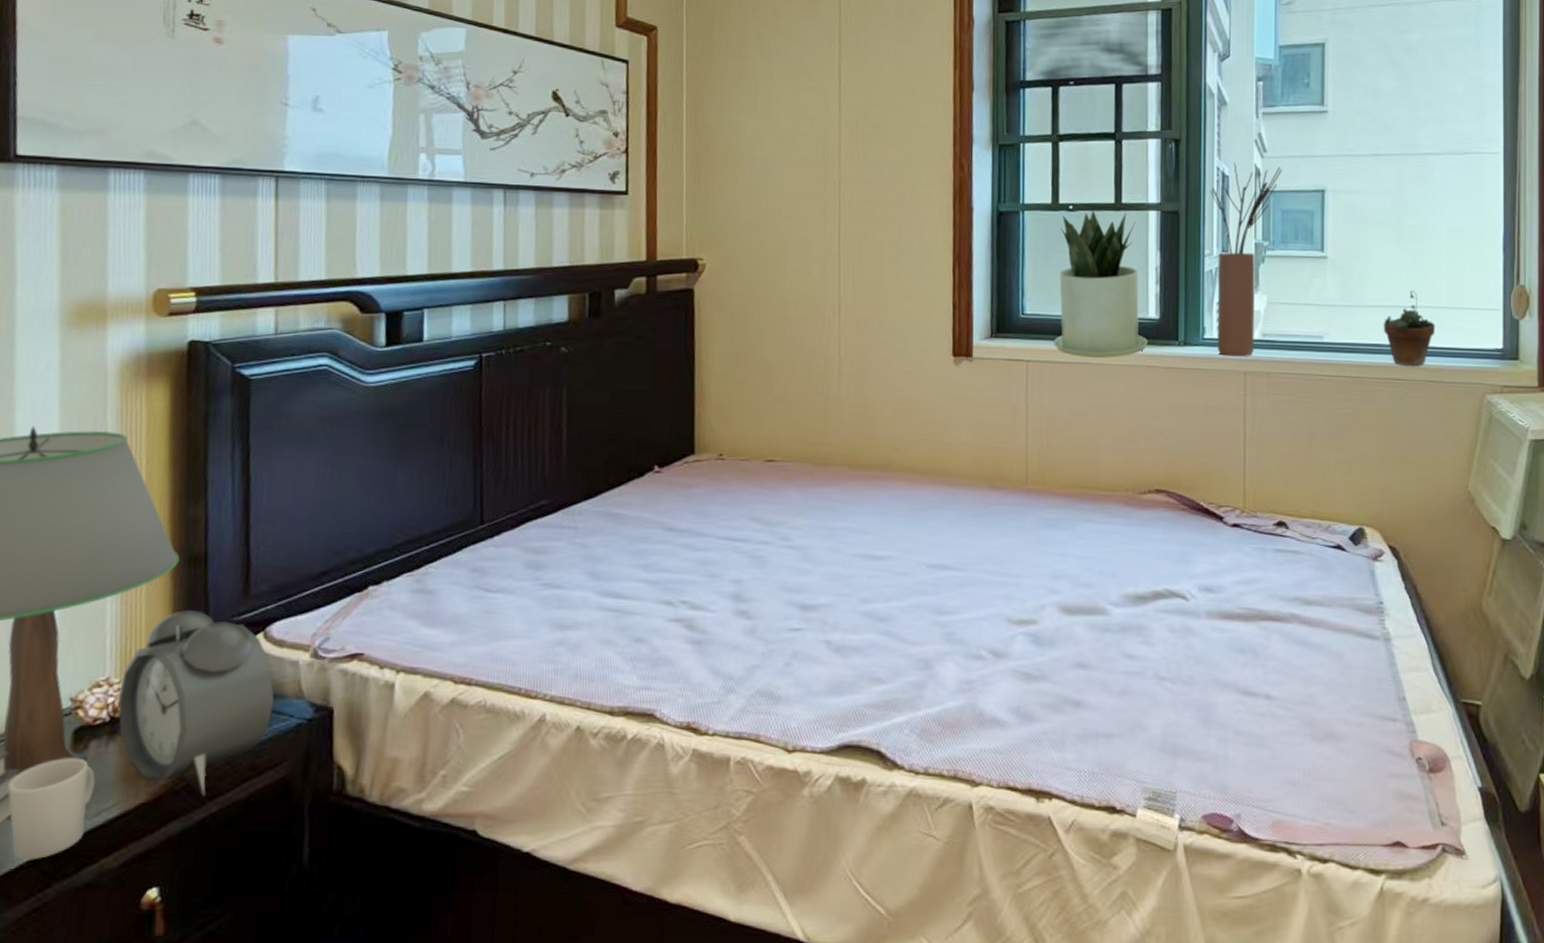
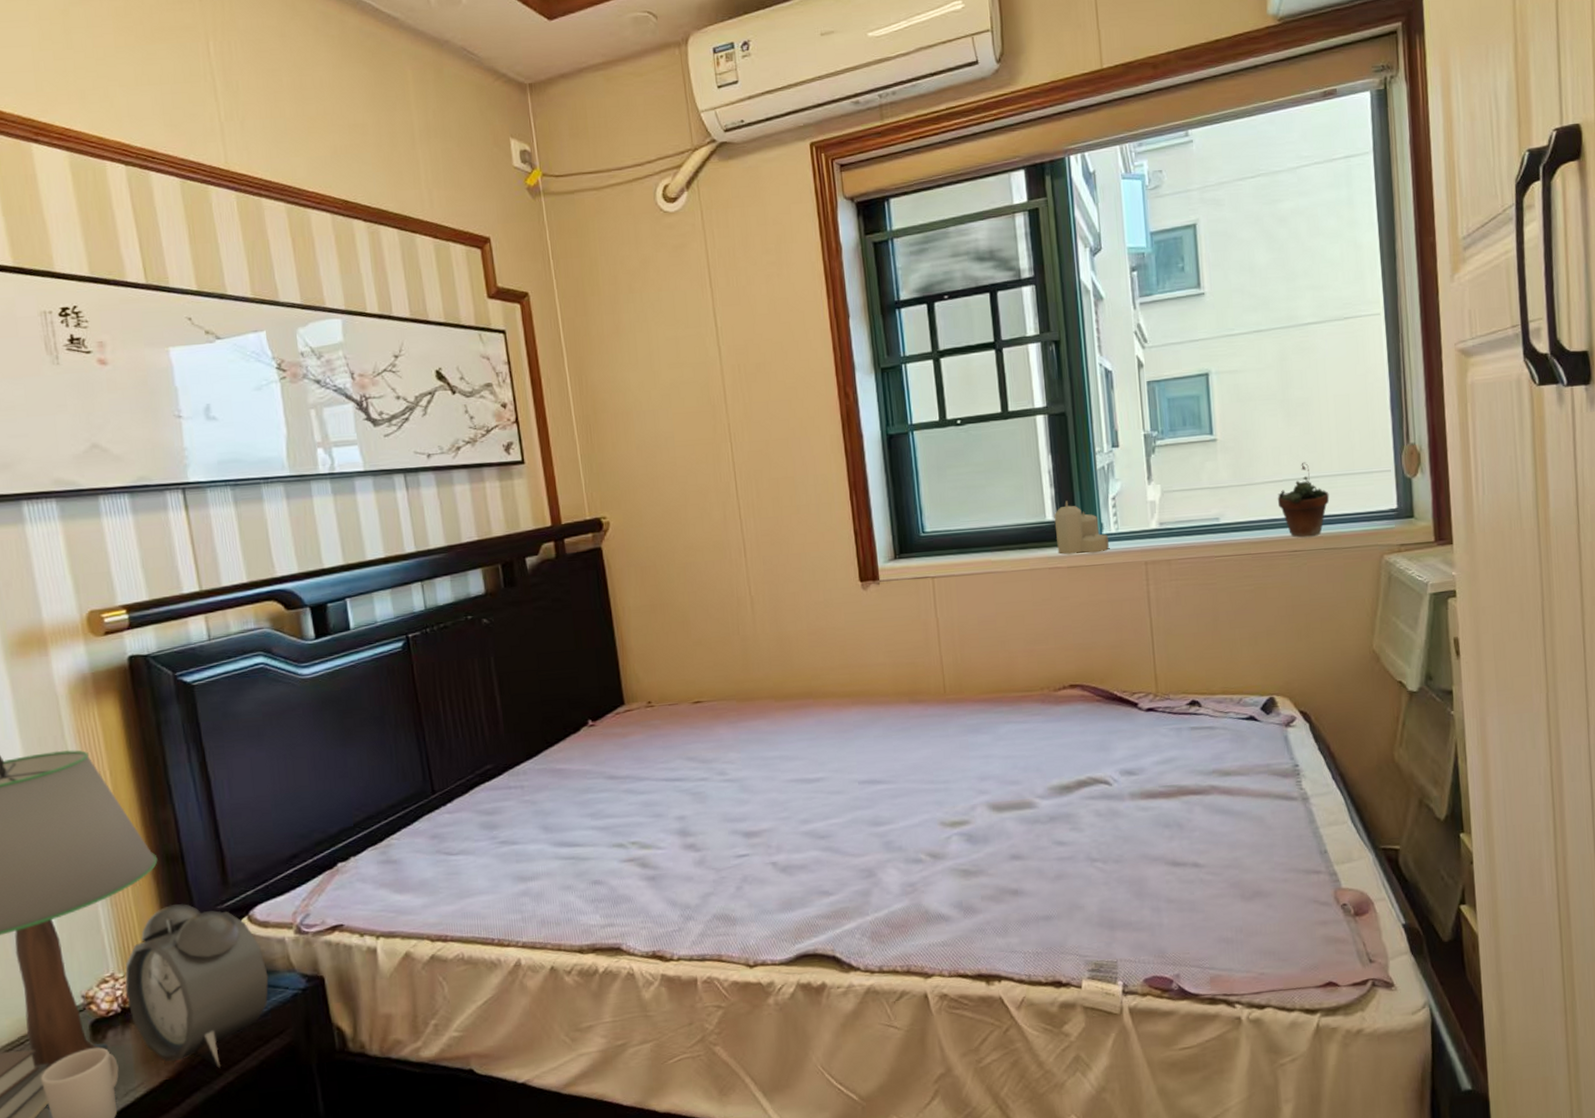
planter: present [1053,210,1148,358] -> none [950,420,1048,567]
candle: none [1156,300,1209,357] -> present [1054,500,1109,555]
vase: present [1211,163,1283,357] -> none [1095,355,1165,550]

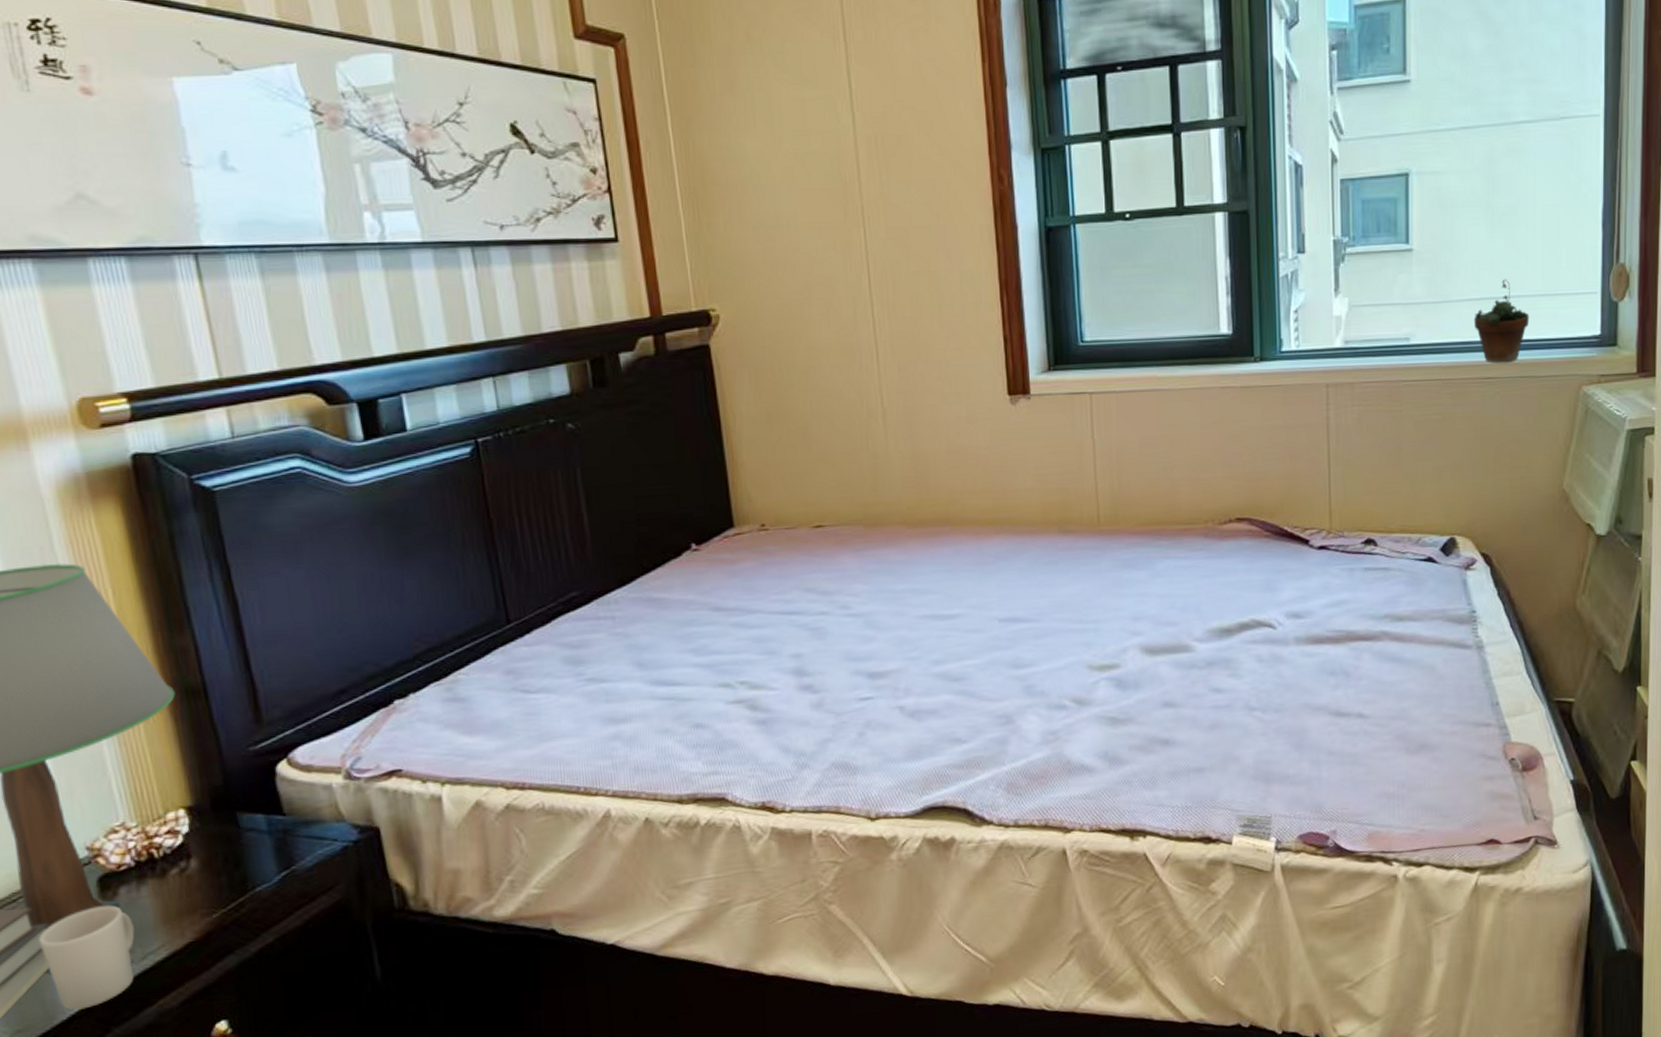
alarm clock: present [125,903,269,1069] -> none [138,743,314,930]
candle: present [1054,500,1109,555] -> none [1229,312,1288,374]

